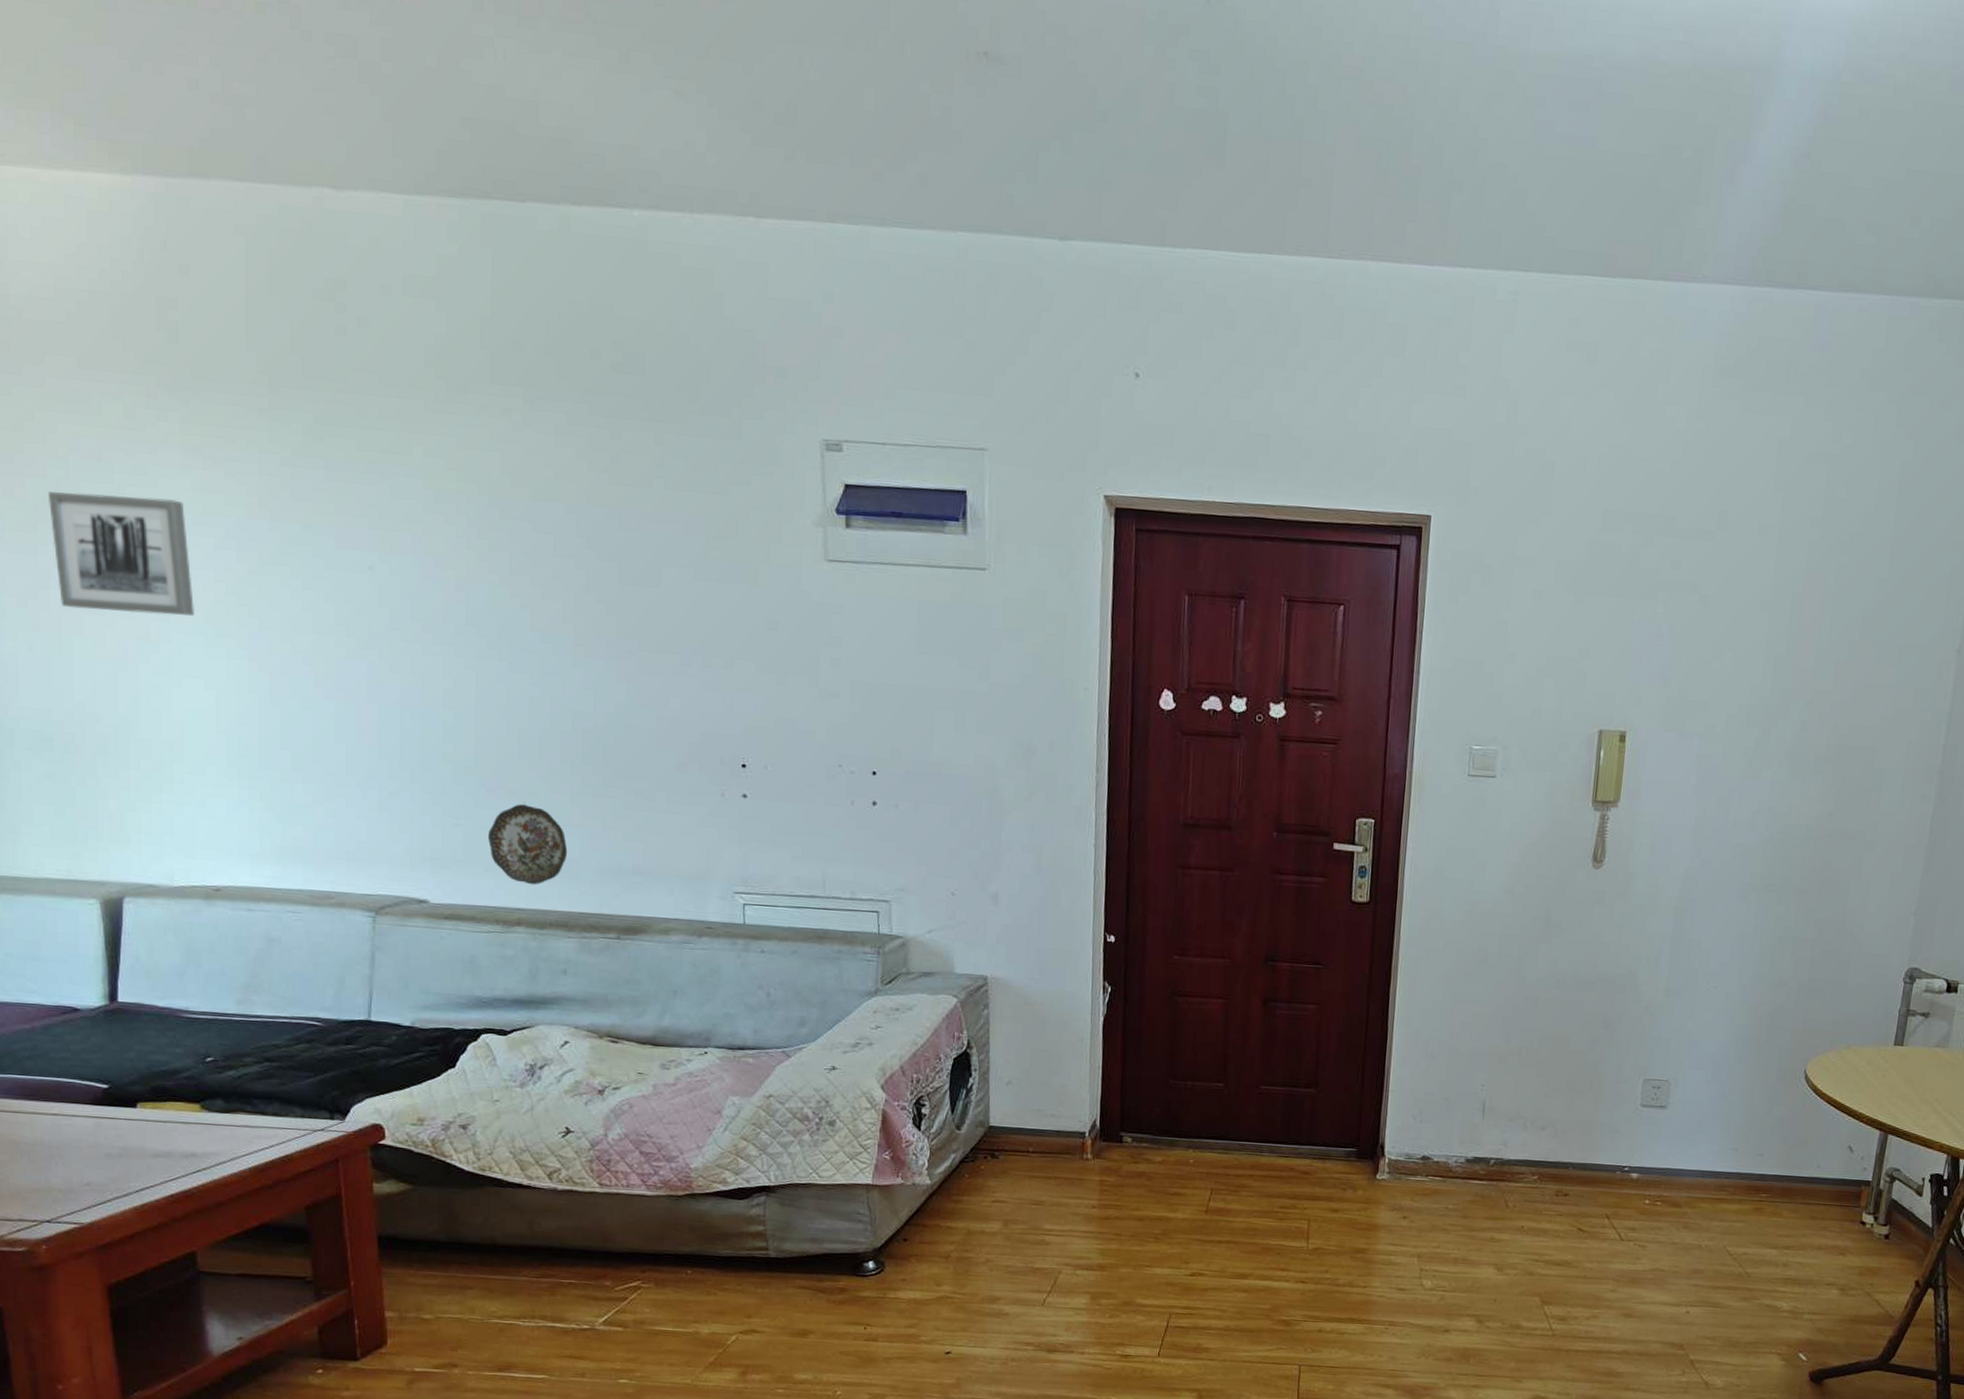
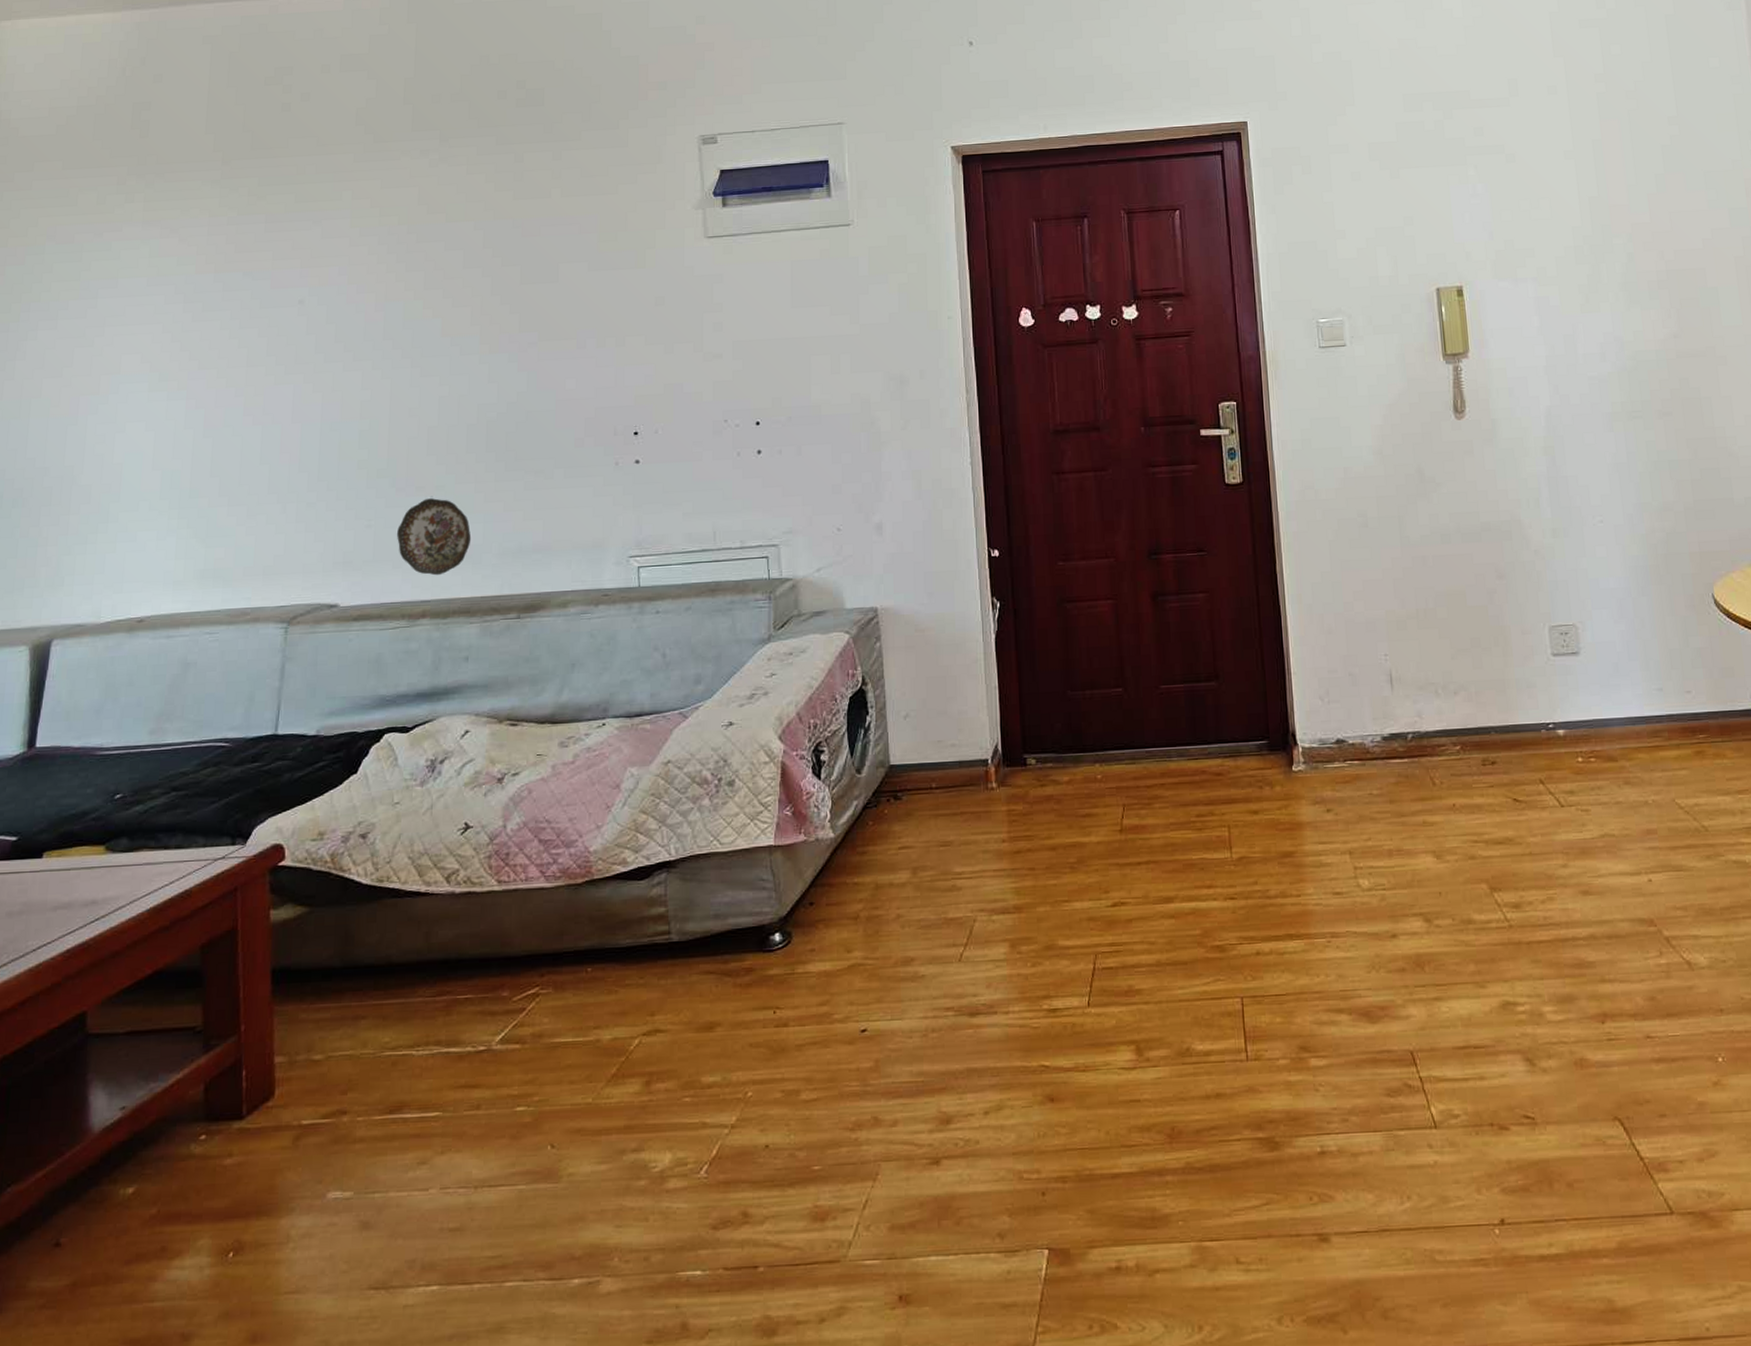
wall art: present [47,491,194,616] -> none [23,267,142,375]

